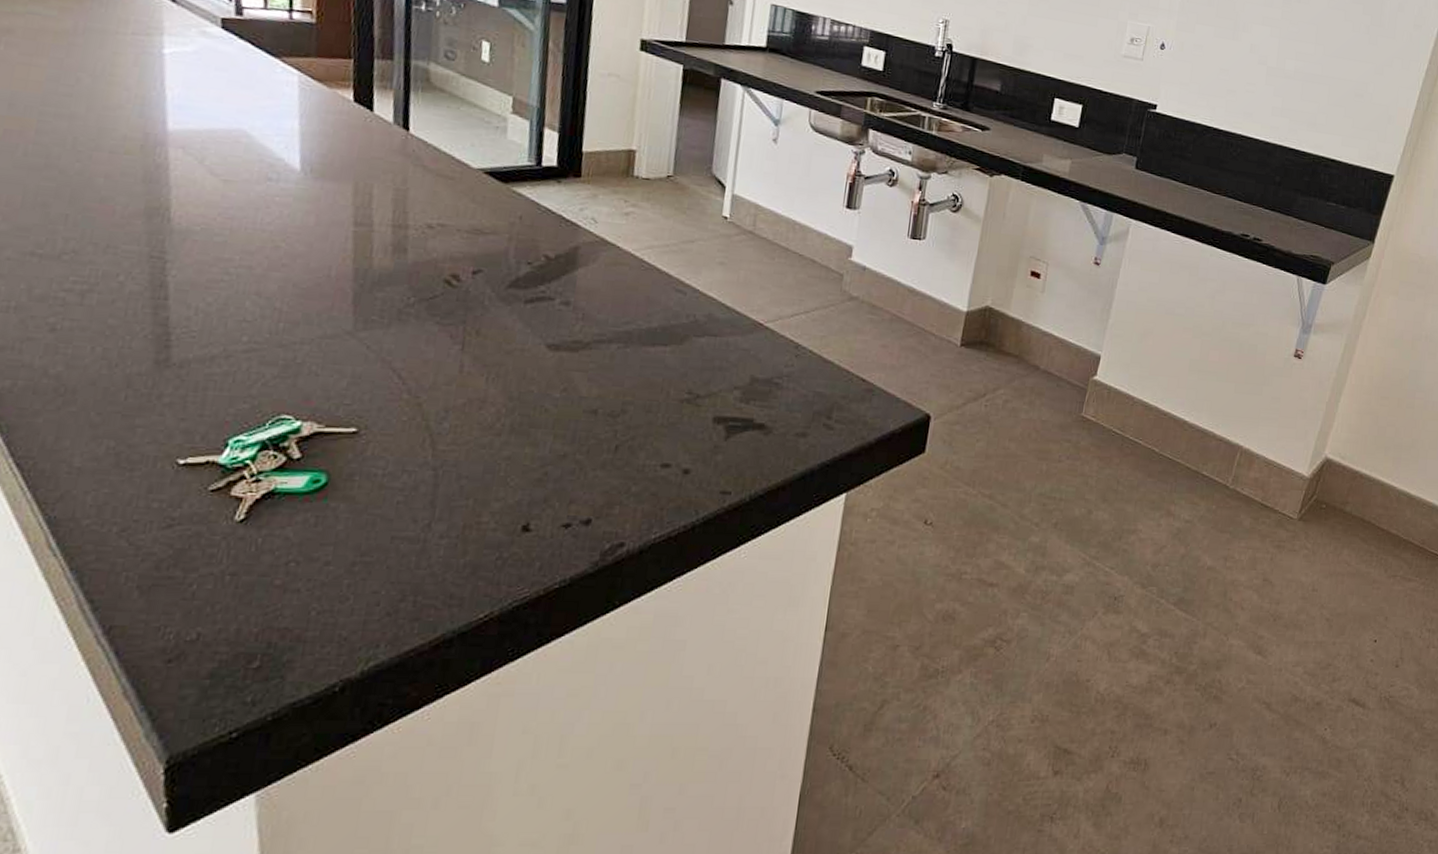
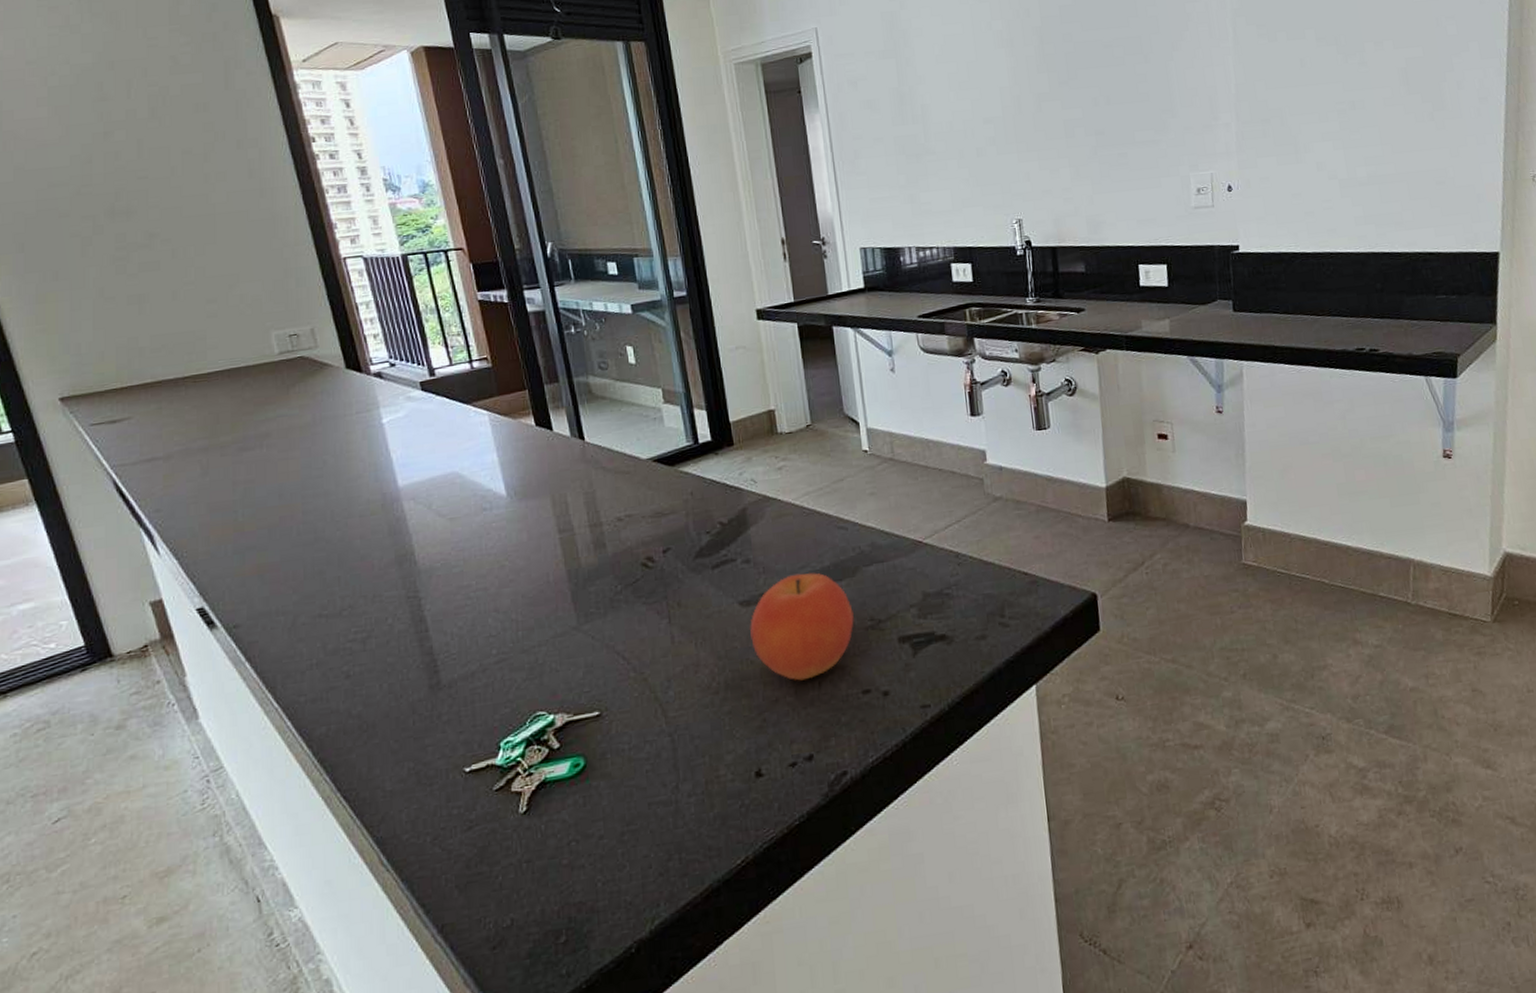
fruit: none [551,328,672,441] -> present [750,572,854,681]

